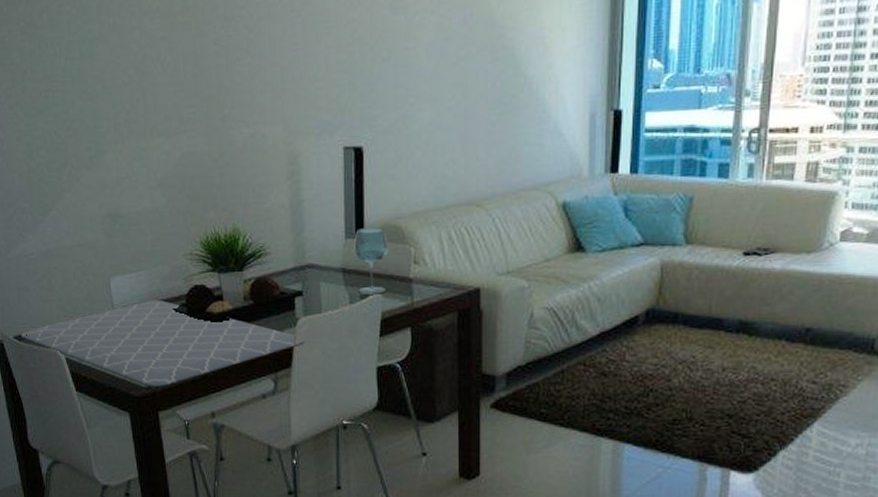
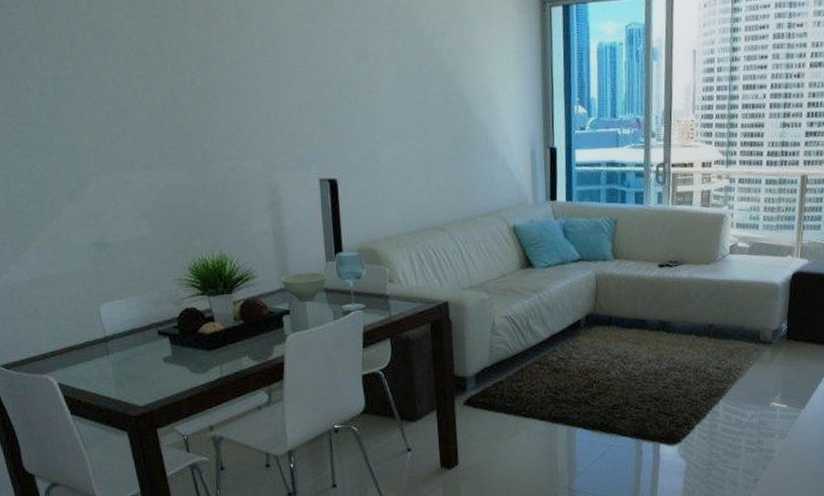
placemat: present [21,299,305,387] -> none [9,323,295,406]
bowl: none [296,249,345,282] -> present [281,272,327,301]

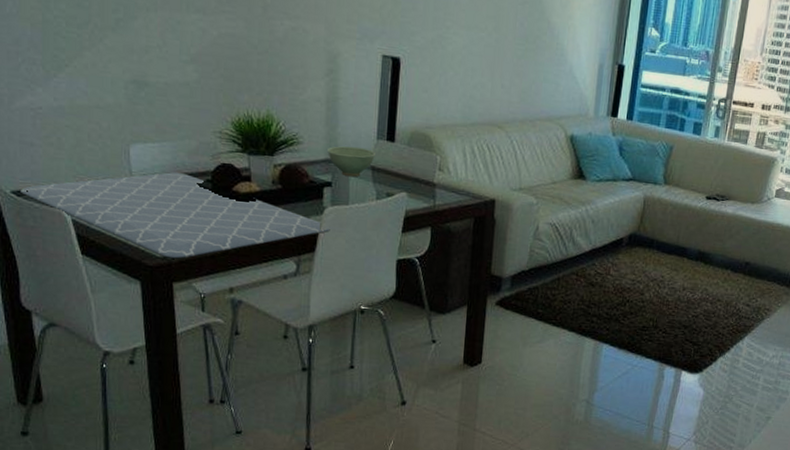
placemat: none [9,323,295,406] -> present [21,172,330,259]
wine glass: present [333,250,367,312] -> none [383,132,417,195]

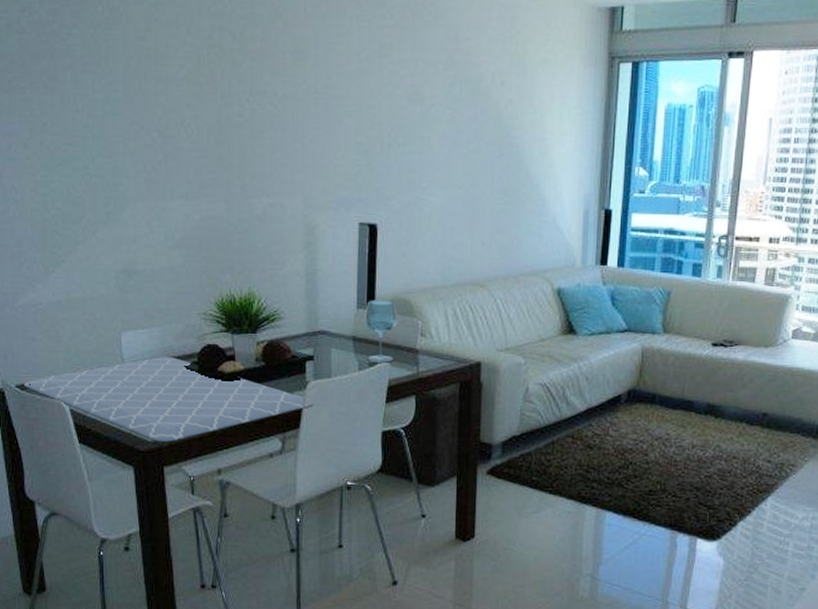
bowl: present [327,146,375,177] -> none [308,317,356,348]
wine glass: none [383,132,417,195] -> present [364,299,398,364]

